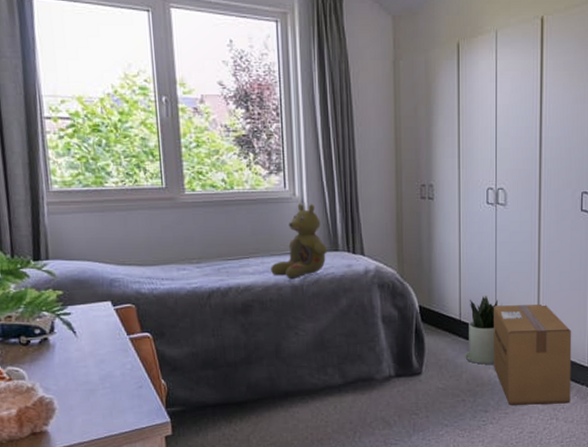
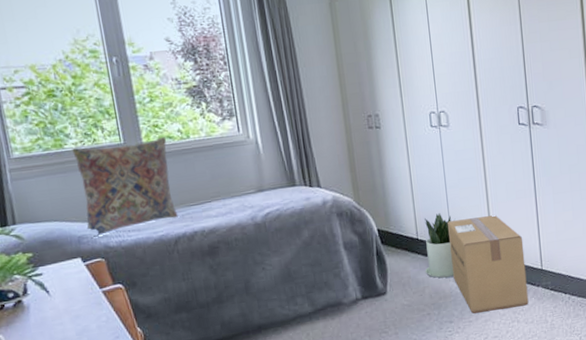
pillow: none [112,185,214,283] -> present [72,137,178,239]
stuffed bear: present [271,203,327,278] -> none [233,144,285,217]

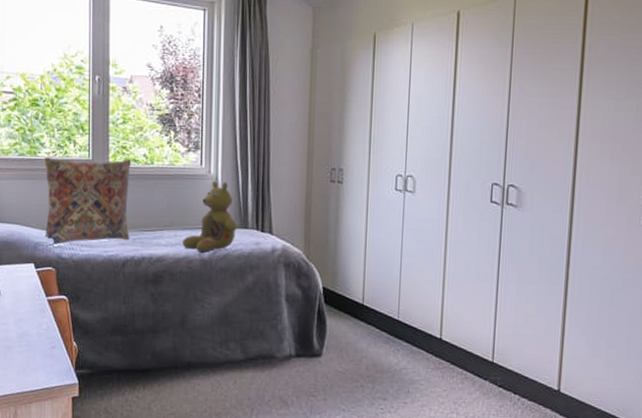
stuffed bear: none [233,144,285,217] -> present [183,180,237,253]
planter: present [424,213,456,278] -> none [365,282,407,352]
box: present [448,215,529,314] -> none [395,292,477,398]

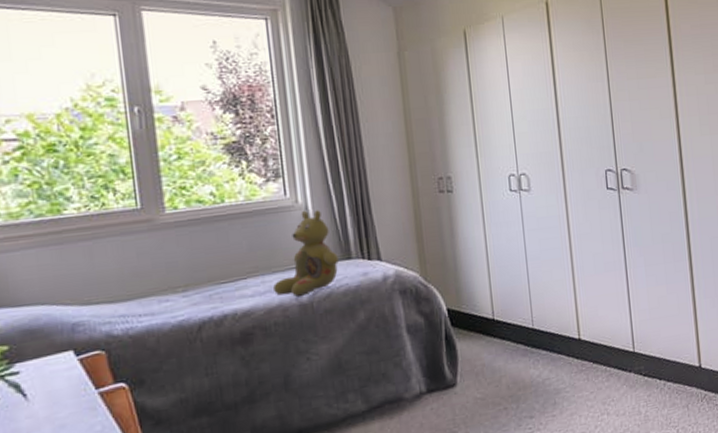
pillow: present [44,157,132,247] -> none [73,201,204,326]

